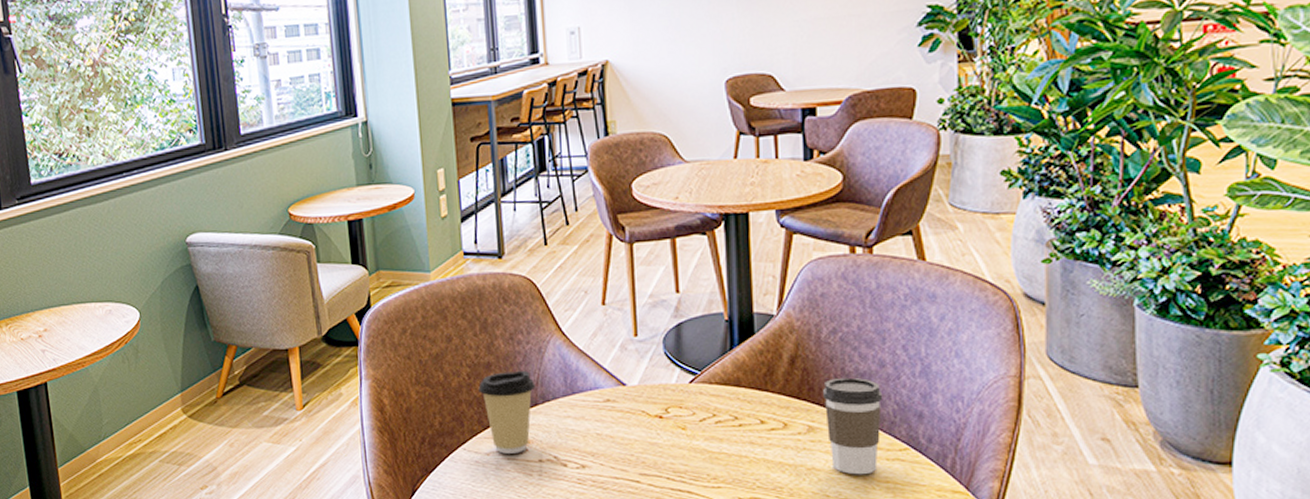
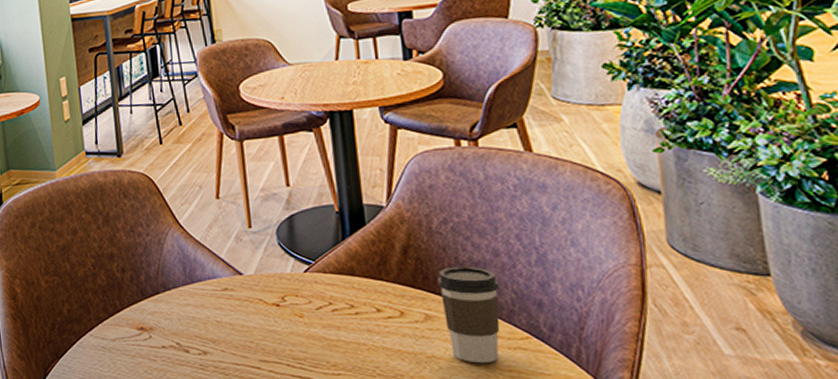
coffee cup: present [478,370,536,454] -> none [103,260,157,340]

